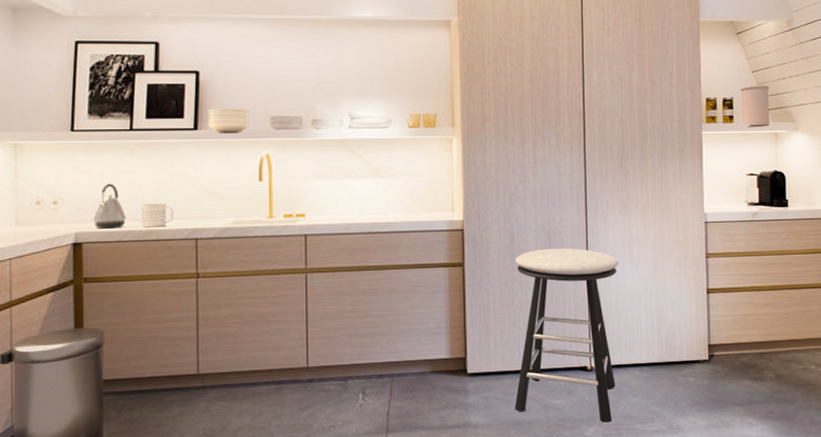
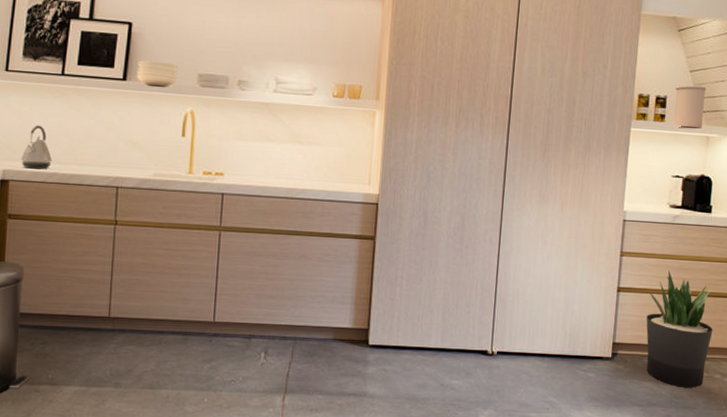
mug: present [142,203,174,228] -> none [66,148,98,172]
stool: present [514,247,618,423] -> none [412,230,531,408]
planter: none [736,268,803,382] -> present [646,271,713,388]

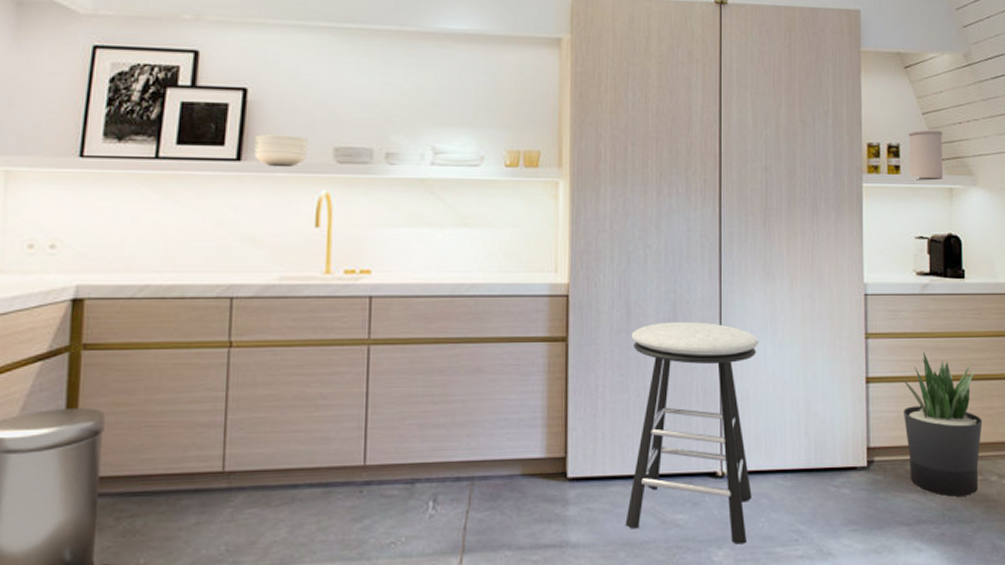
kettle: present [21,125,53,169] -> none [100,223,144,282]
stool: none [412,230,531,408] -> present [625,321,759,545]

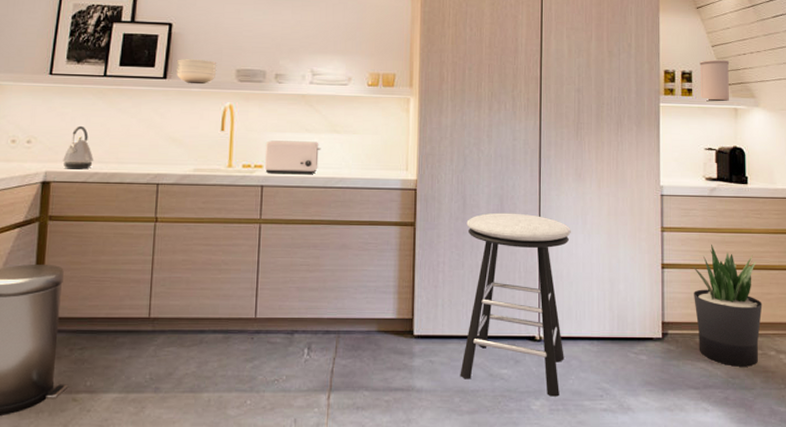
kettle: none [100,223,144,282] -> present [63,125,94,170]
toaster: none [373,238,447,281] -> present [264,140,321,175]

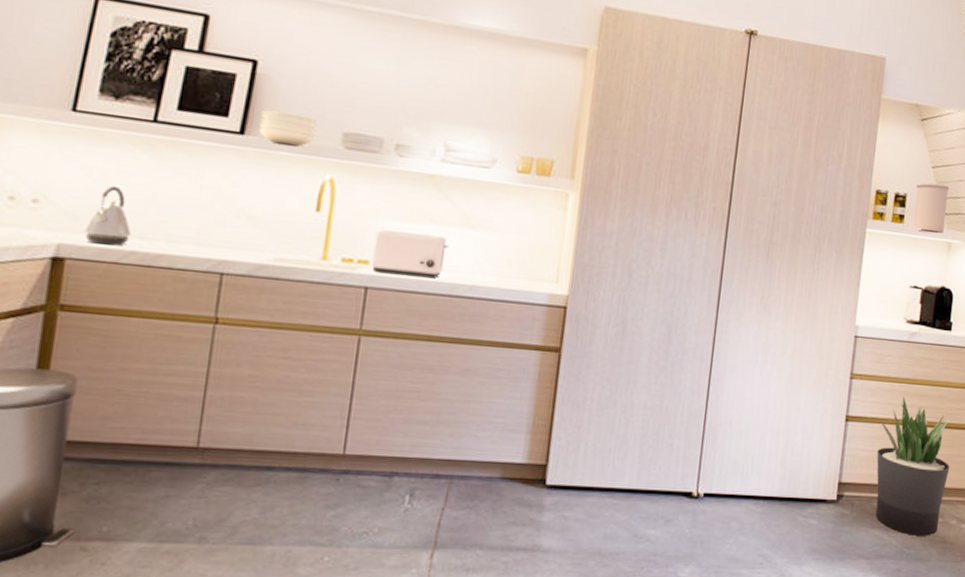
stool: present [460,212,571,397] -> none [597,343,748,563]

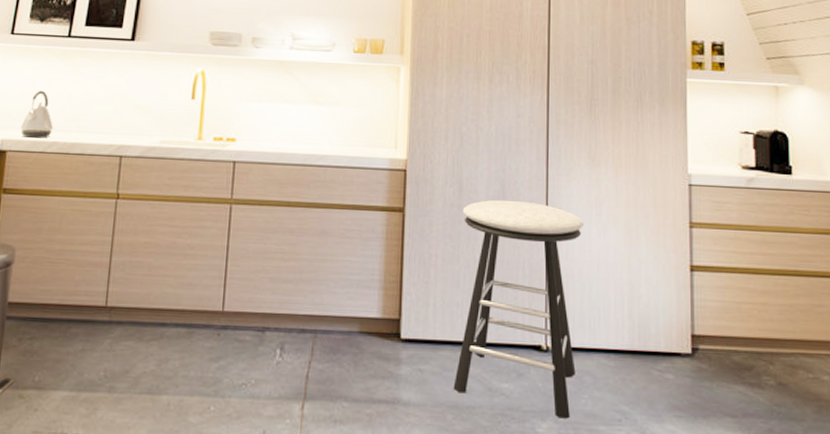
bowl: present [259,110,317,148] -> none [145,19,190,48]
toaster: present [371,229,449,278] -> none [237,111,301,151]
stool: none [597,343,748,563] -> present [453,199,583,419]
planter: present [875,397,950,536] -> none [727,245,813,393]
canister: present [913,182,950,234] -> none [733,29,768,79]

